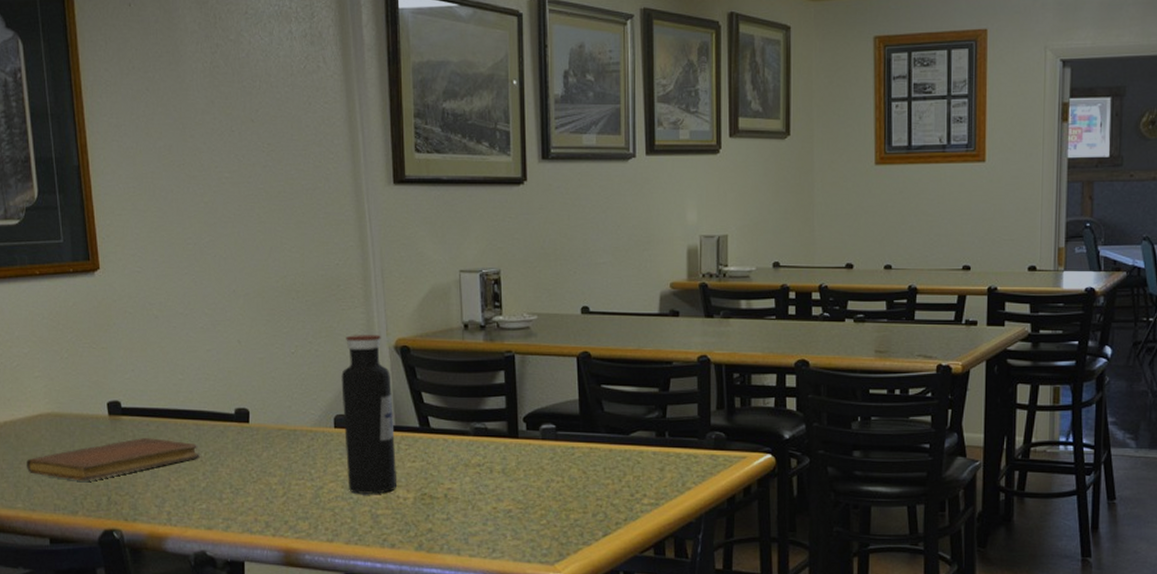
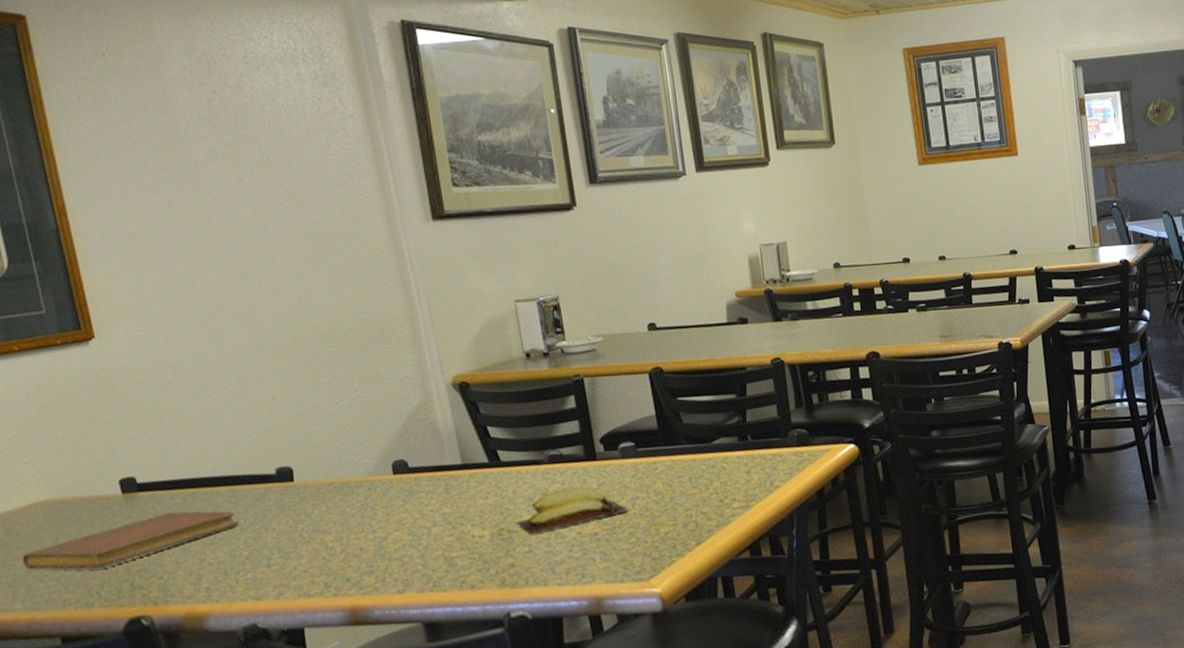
water bottle: present [341,335,398,494] -> none [395,374,471,539]
banana: none [437,463,543,503] -> present [514,487,629,534]

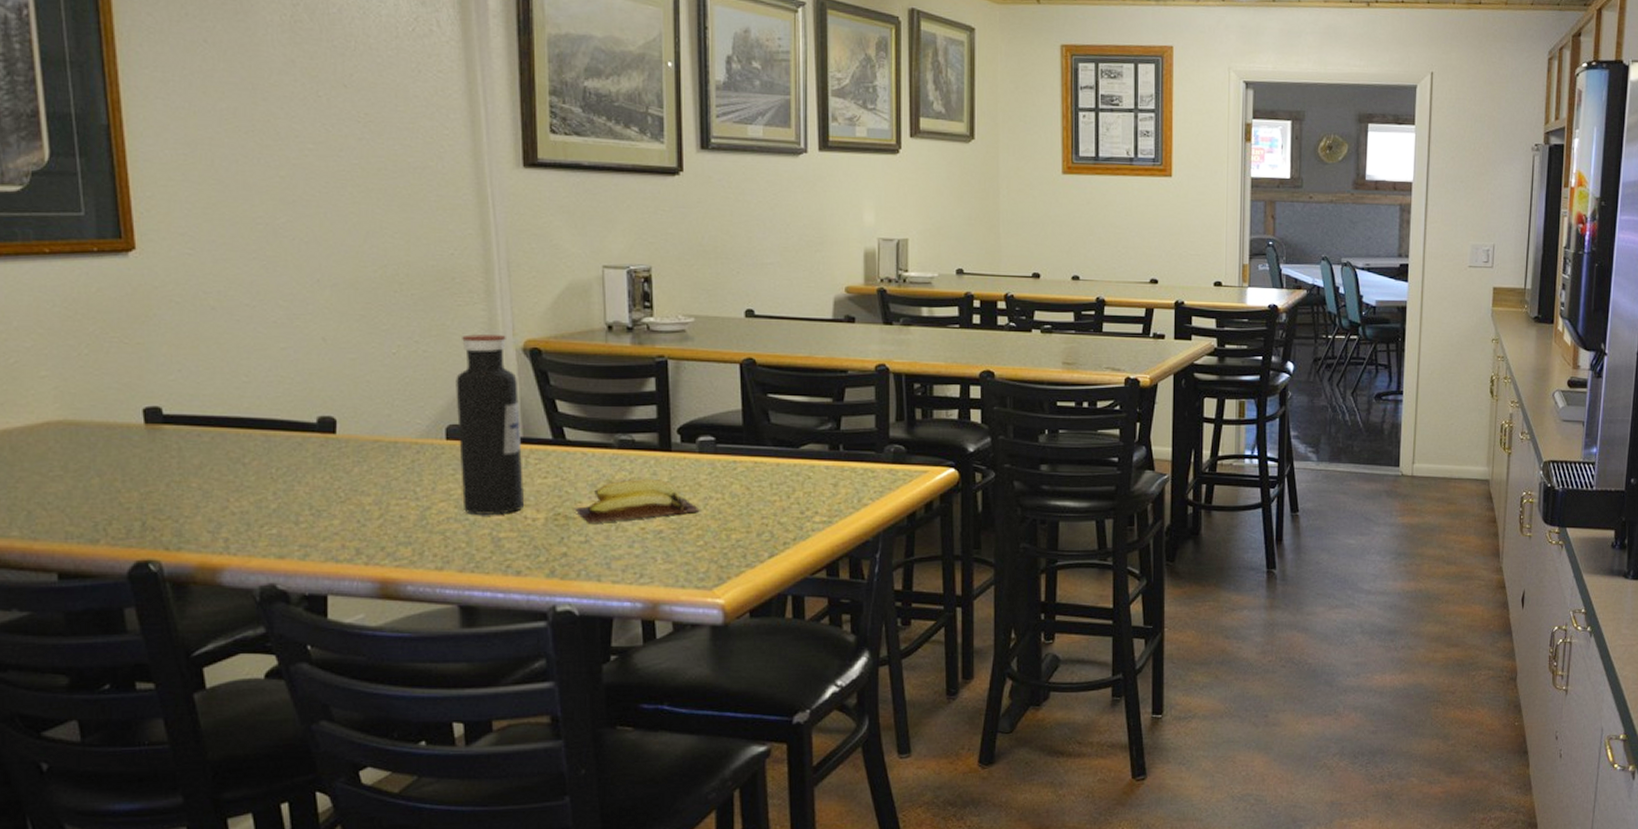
notebook: present [22,511,239,570] -> none [26,450,269,503]
water bottle: none [395,374,471,539] -> present [456,334,525,515]

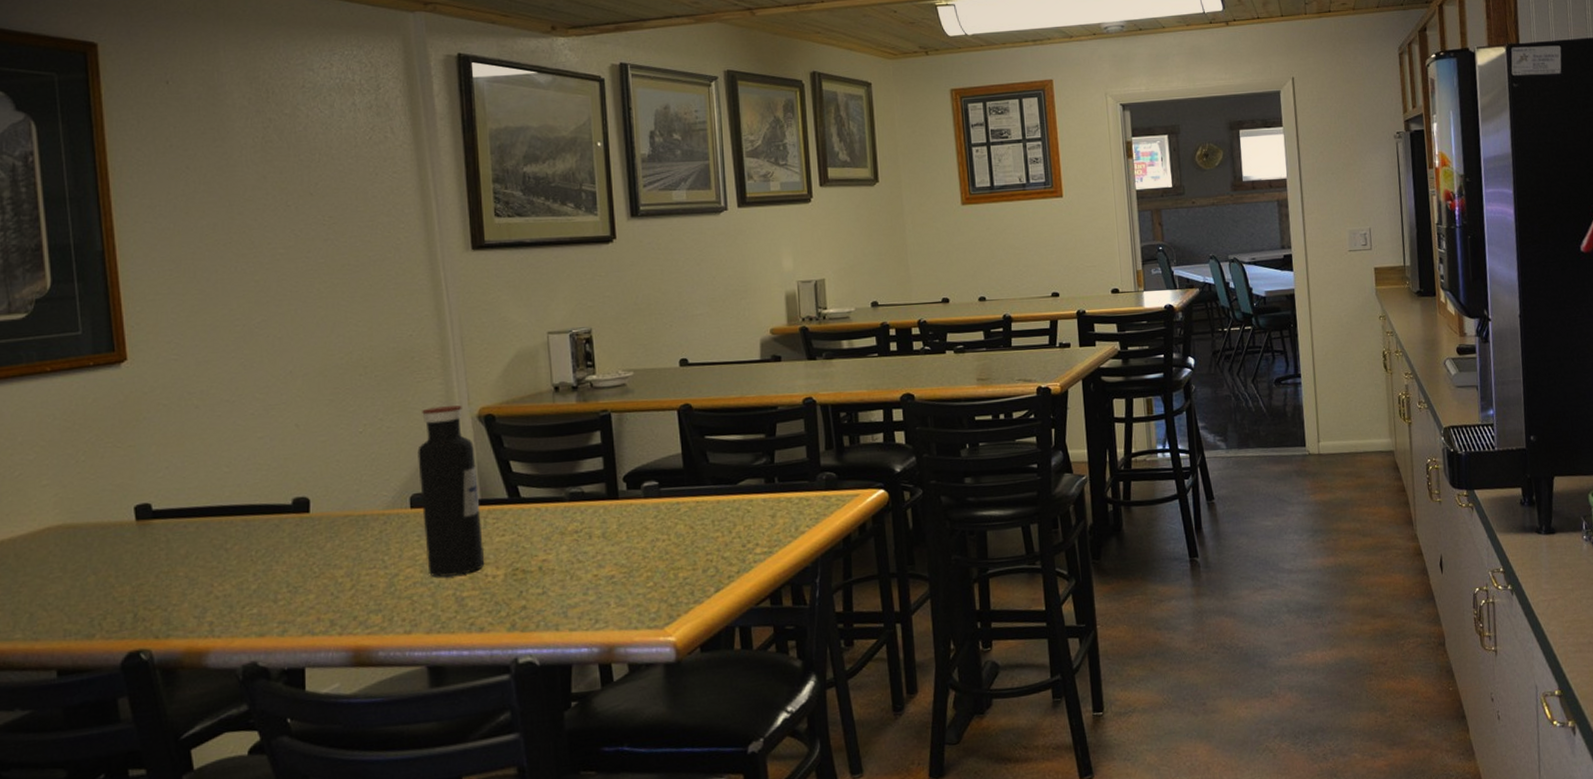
banana: present [573,479,700,523] -> none [530,527,648,575]

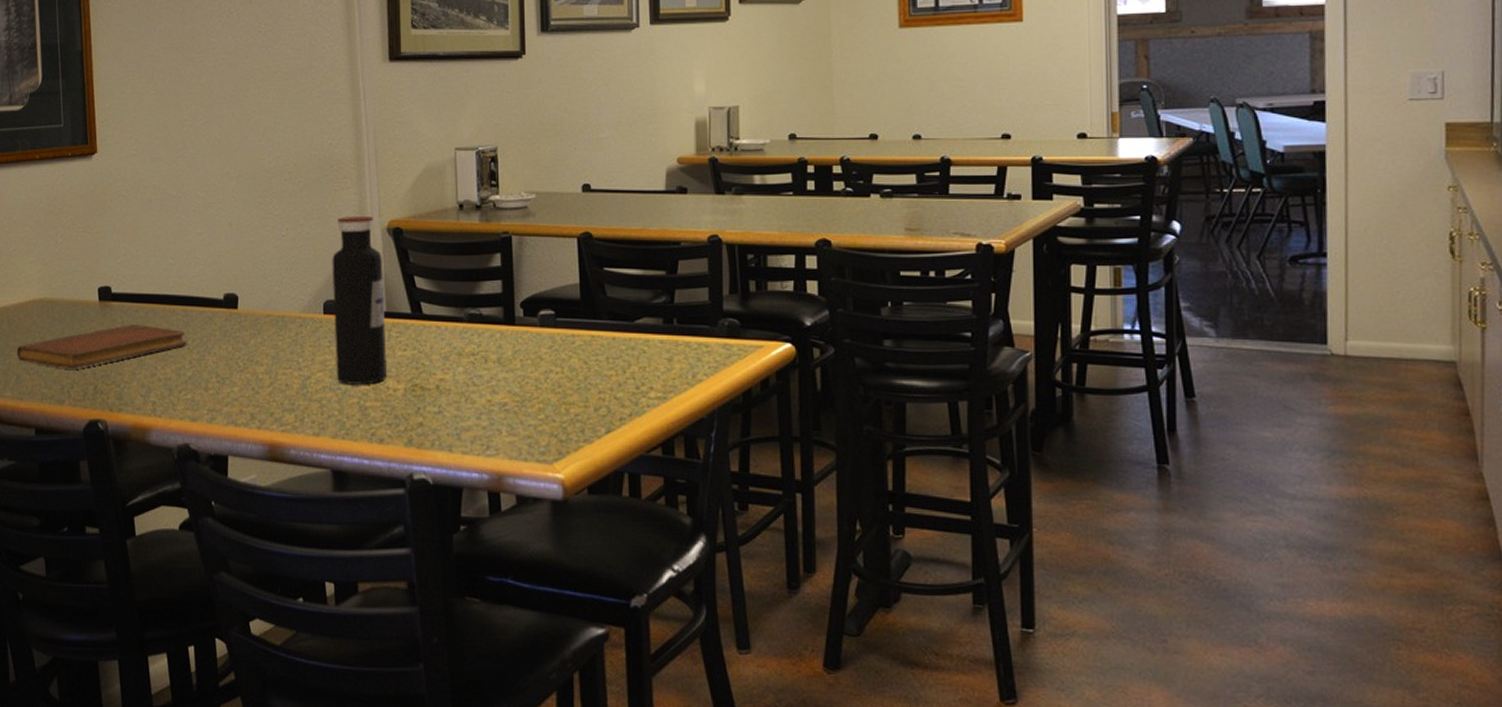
notebook: none [29,540,249,599] -> present [17,323,187,370]

